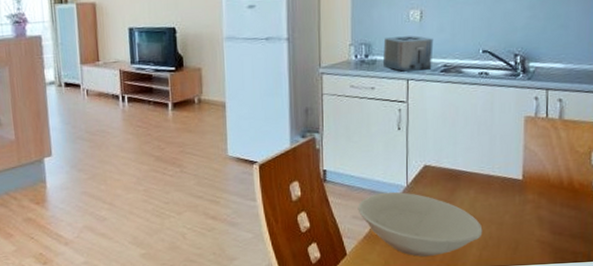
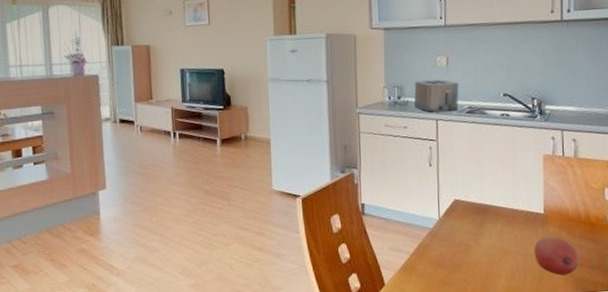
bowl: present [357,191,483,257] -> none [394,224,510,287]
fruit: none [510,203,560,245] -> present [534,235,580,276]

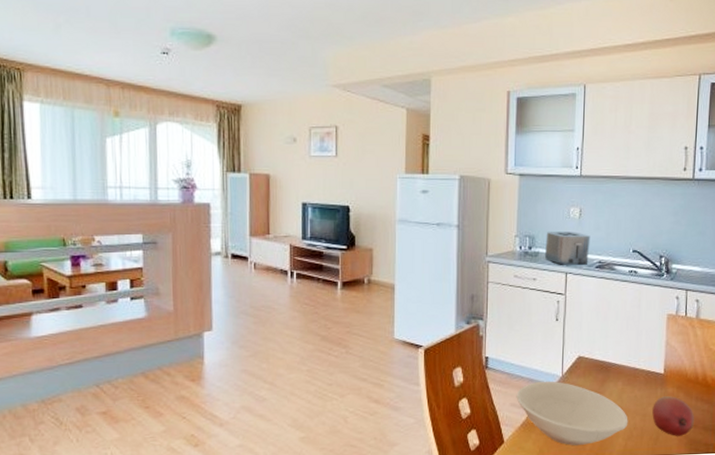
bowl: none [394,224,510,287] -> present [516,381,628,445]

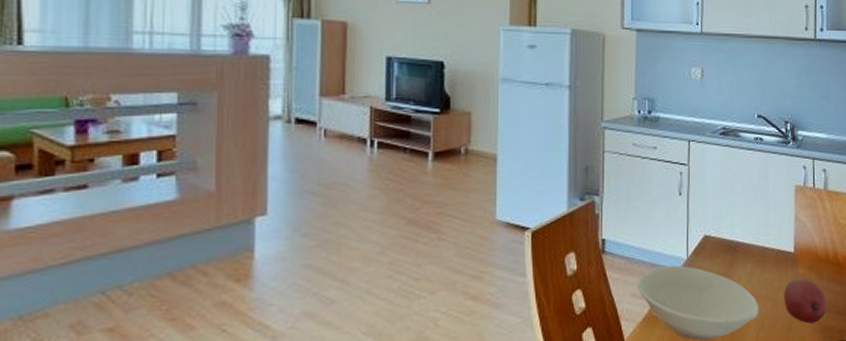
toaster: present [544,232,591,265] -> none [665,94,714,132]

